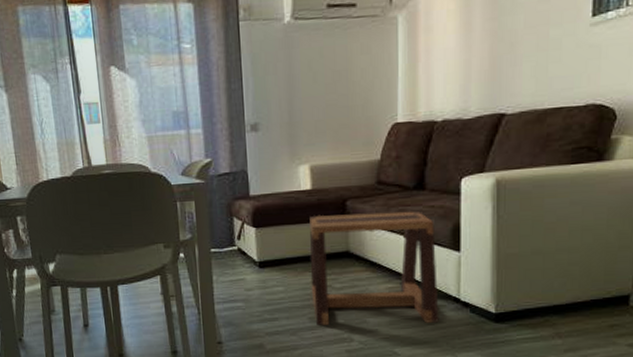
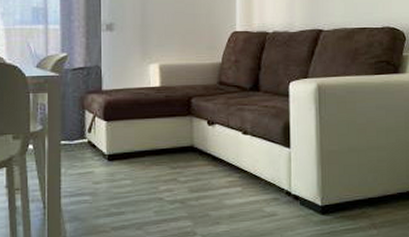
stool: present [309,210,439,325] -> none [157,109,274,219]

